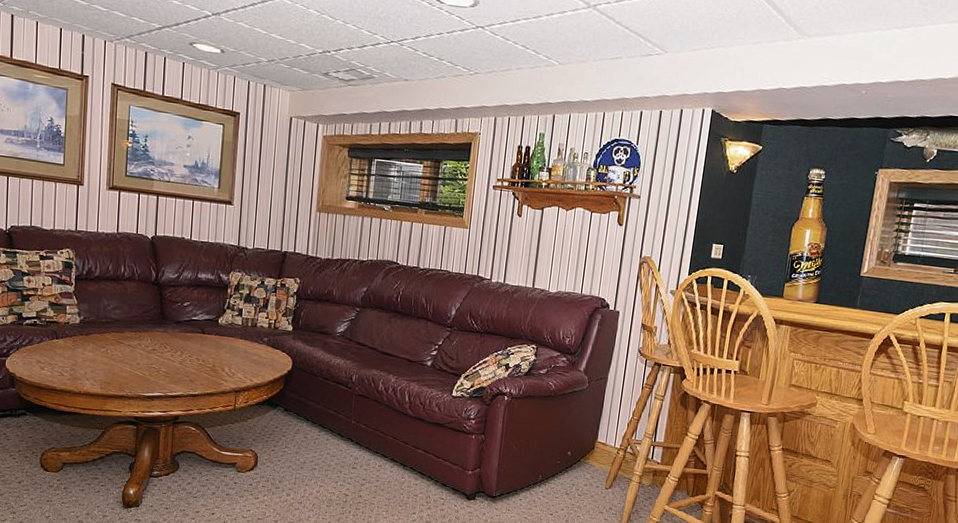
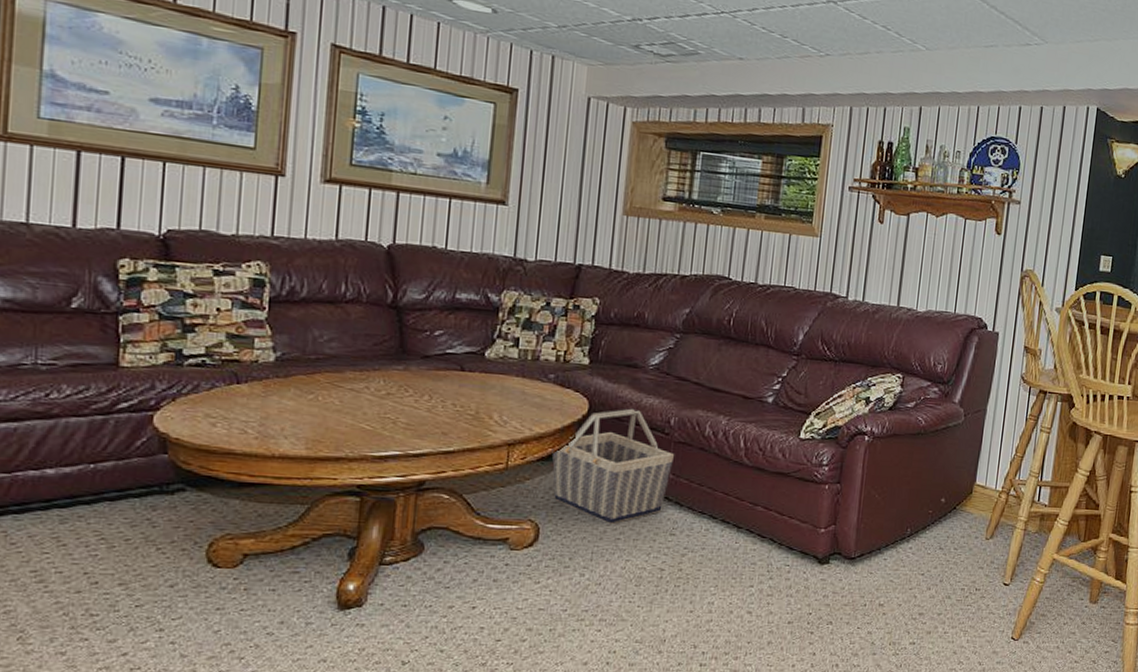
basket: none [266,366,356,458] -> present [551,408,675,525]

